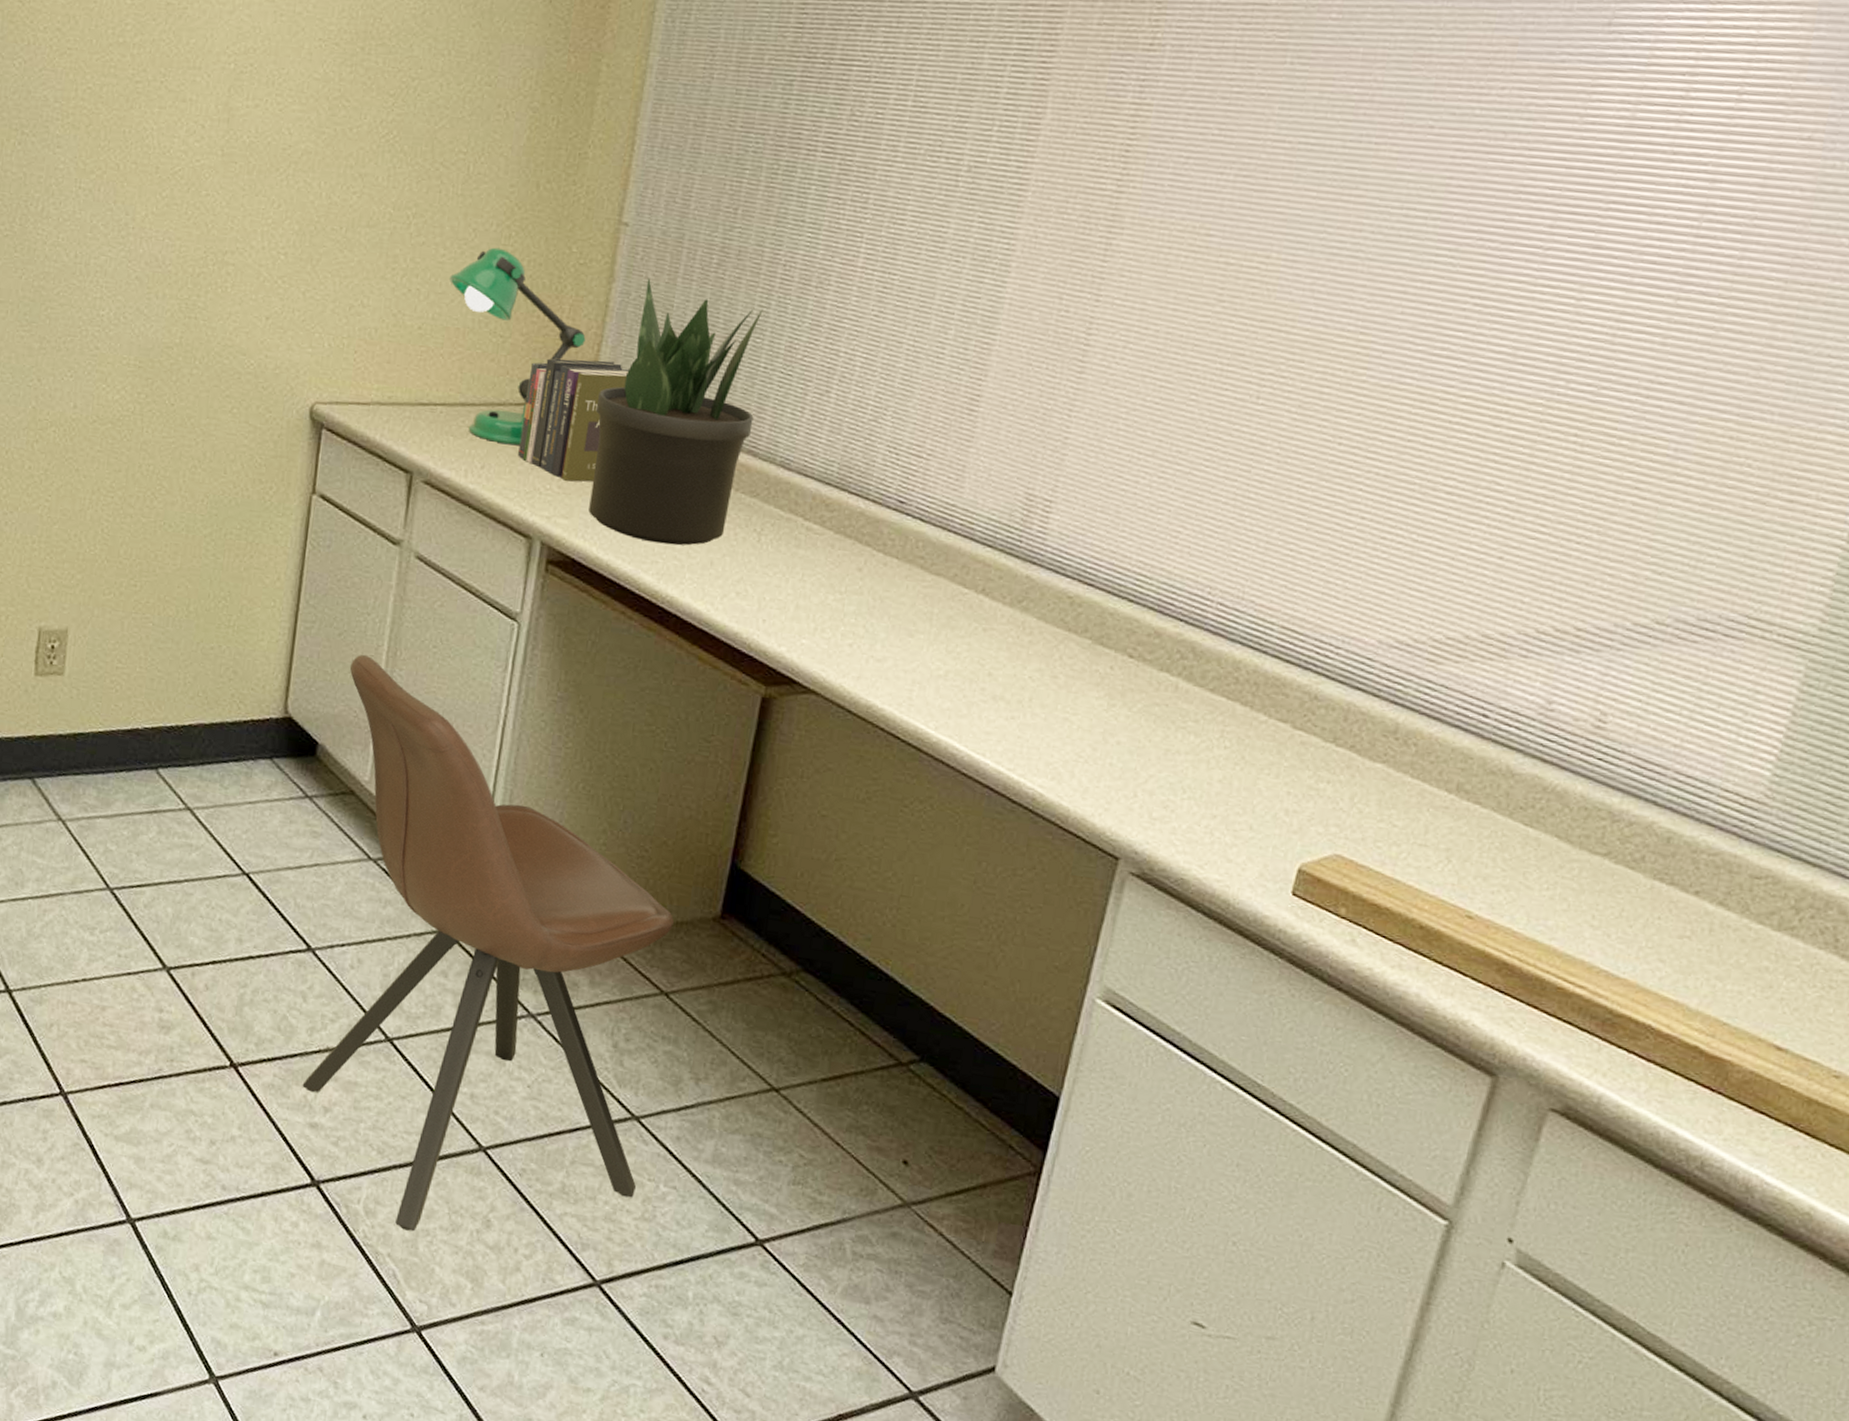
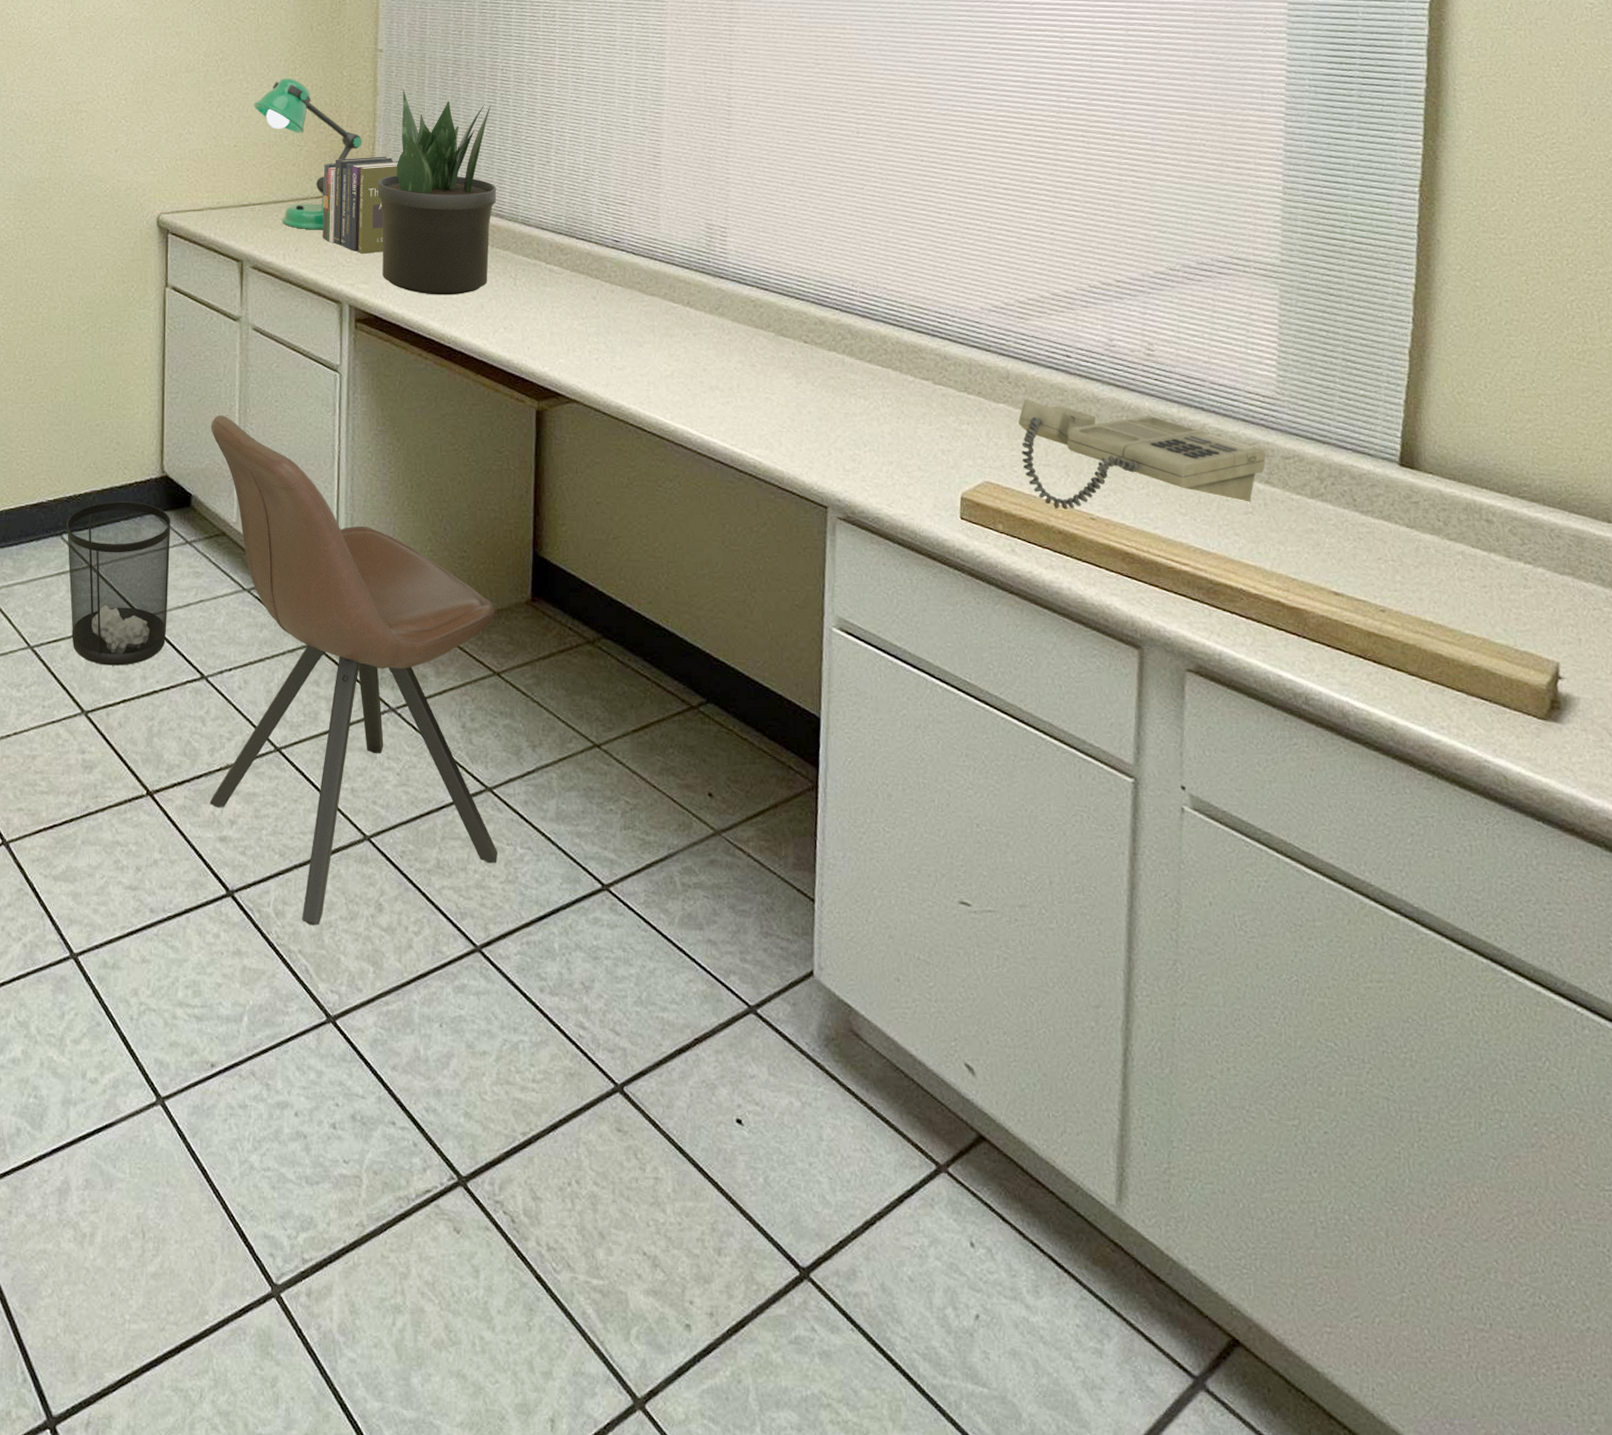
waste bin: none [159,738,291,924] -> present [66,501,171,666]
telephone: none [1390,762,1729,925] -> present [1018,399,1266,510]

